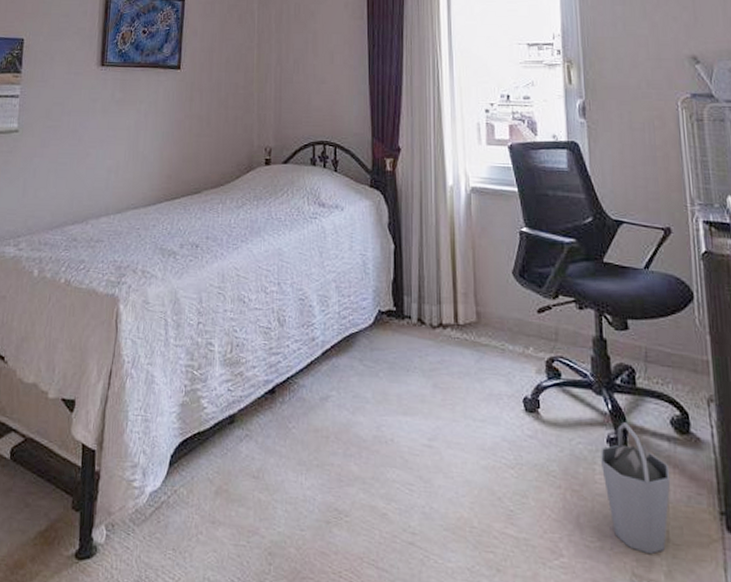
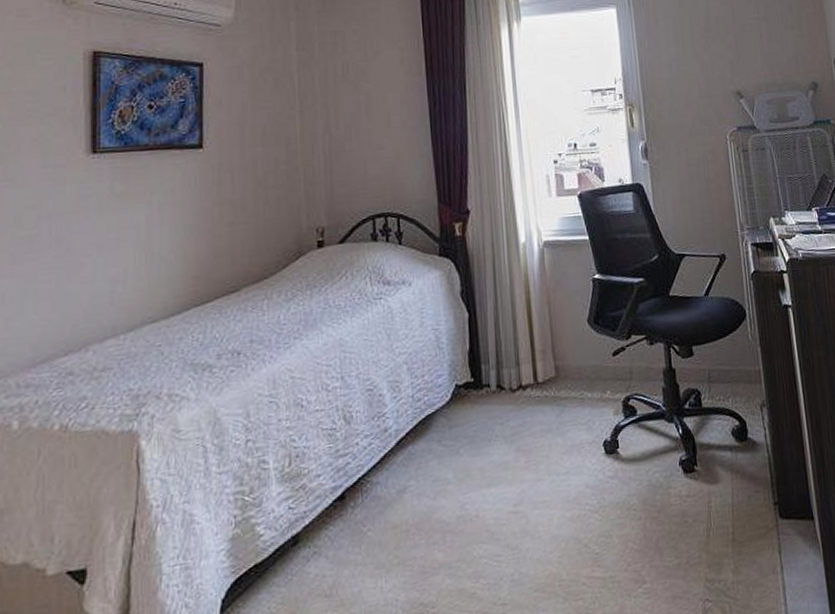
trash bin: present [600,422,671,555] -> none [674,443,734,558]

